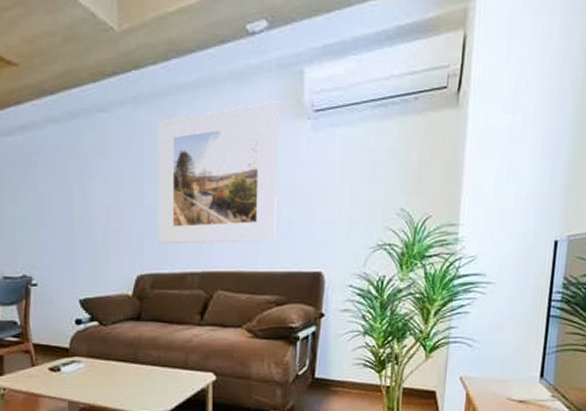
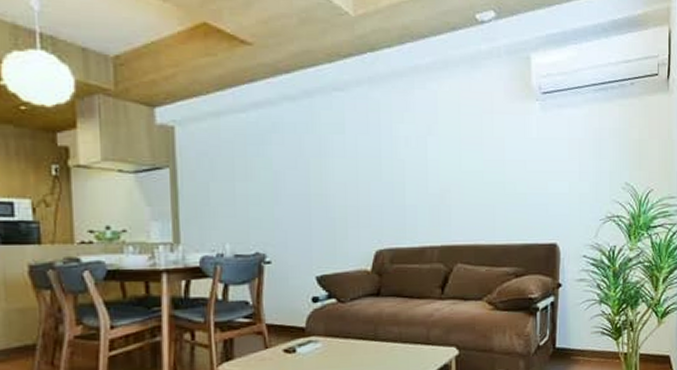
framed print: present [157,101,279,244] -> none [395,84,511,219]

